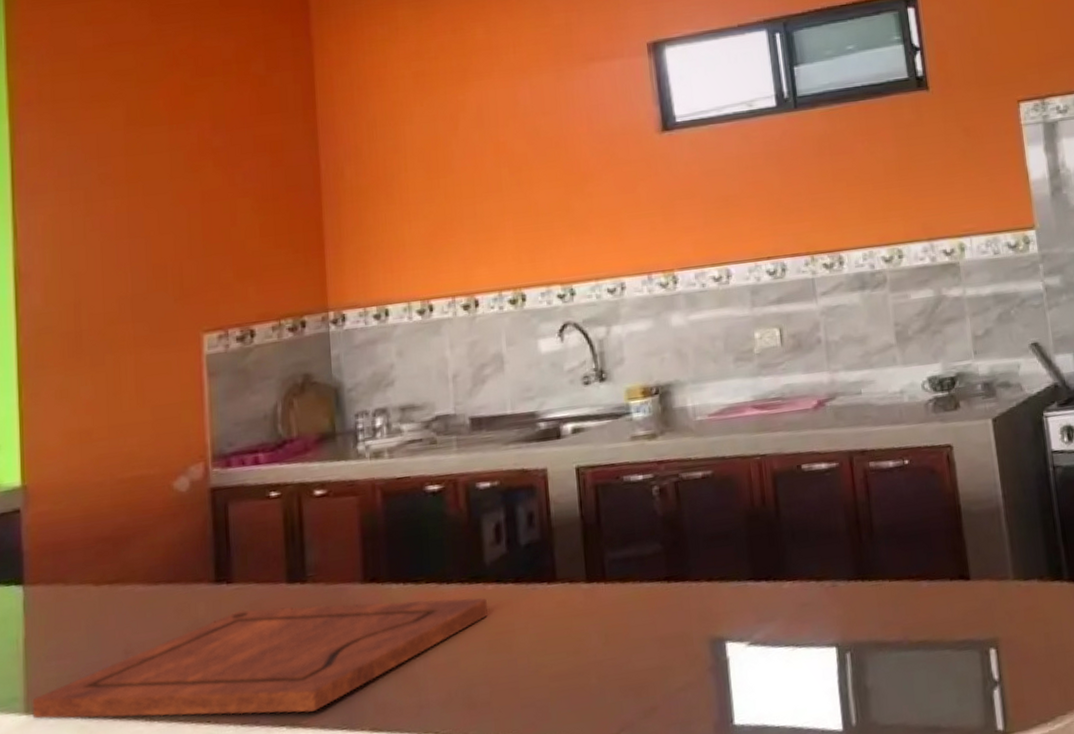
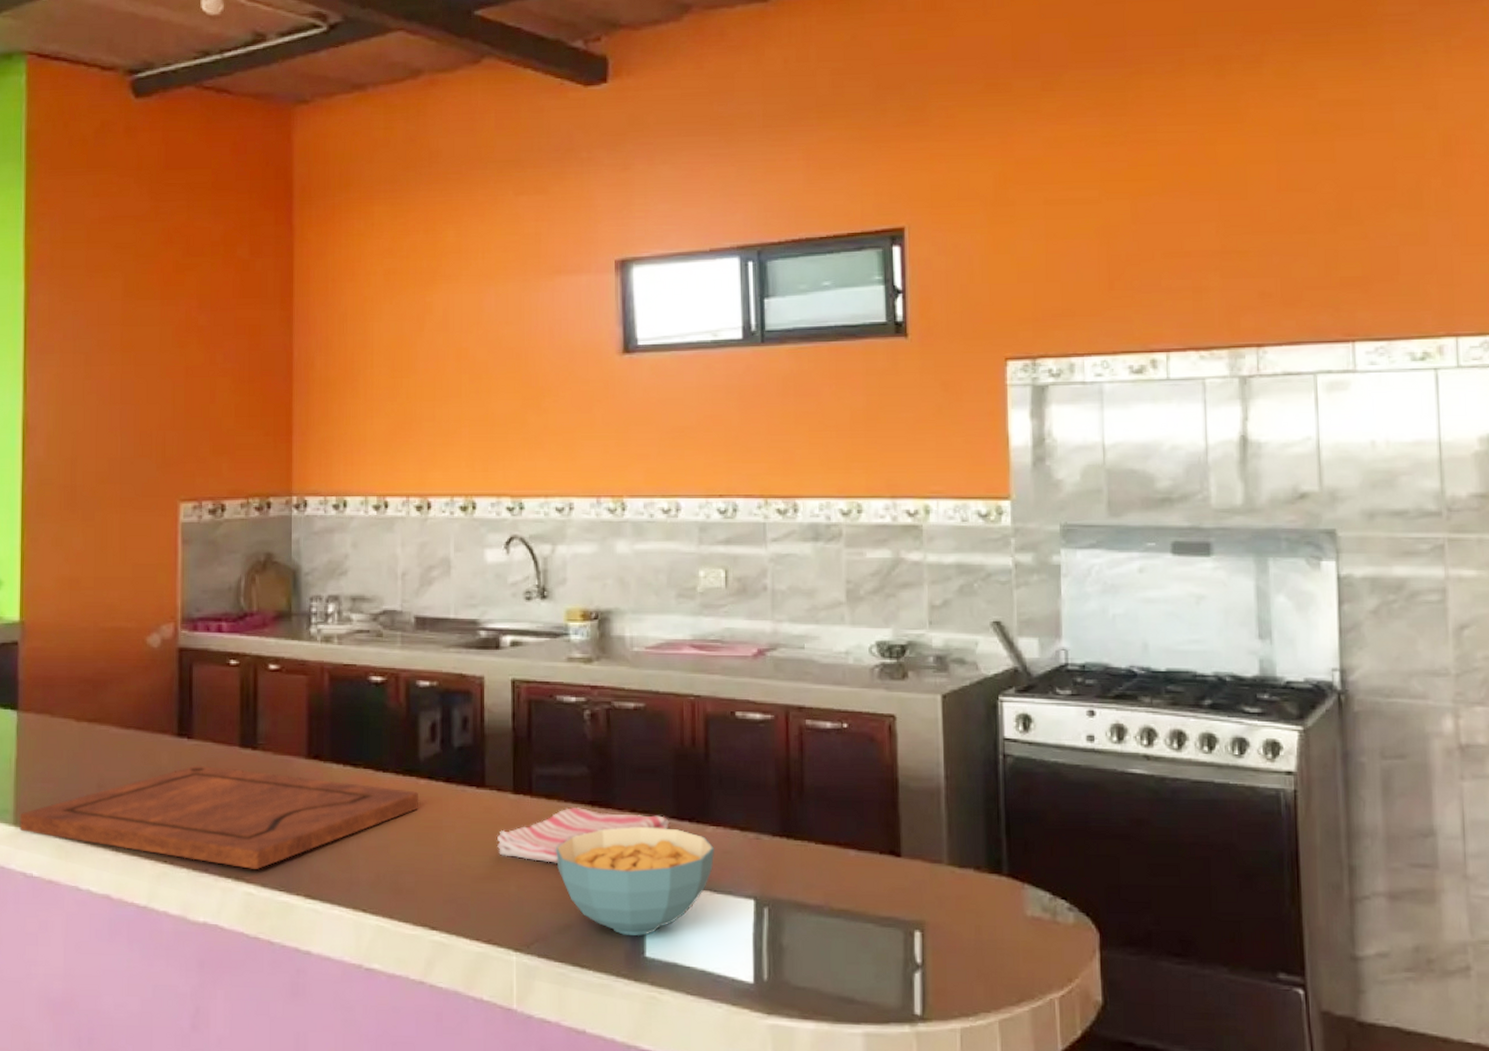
dish towel: none [573,580,747,649] -> present [497,807,669,863]
cereal bowl: none [634,590,794,707] -> present [555,826,715,936]

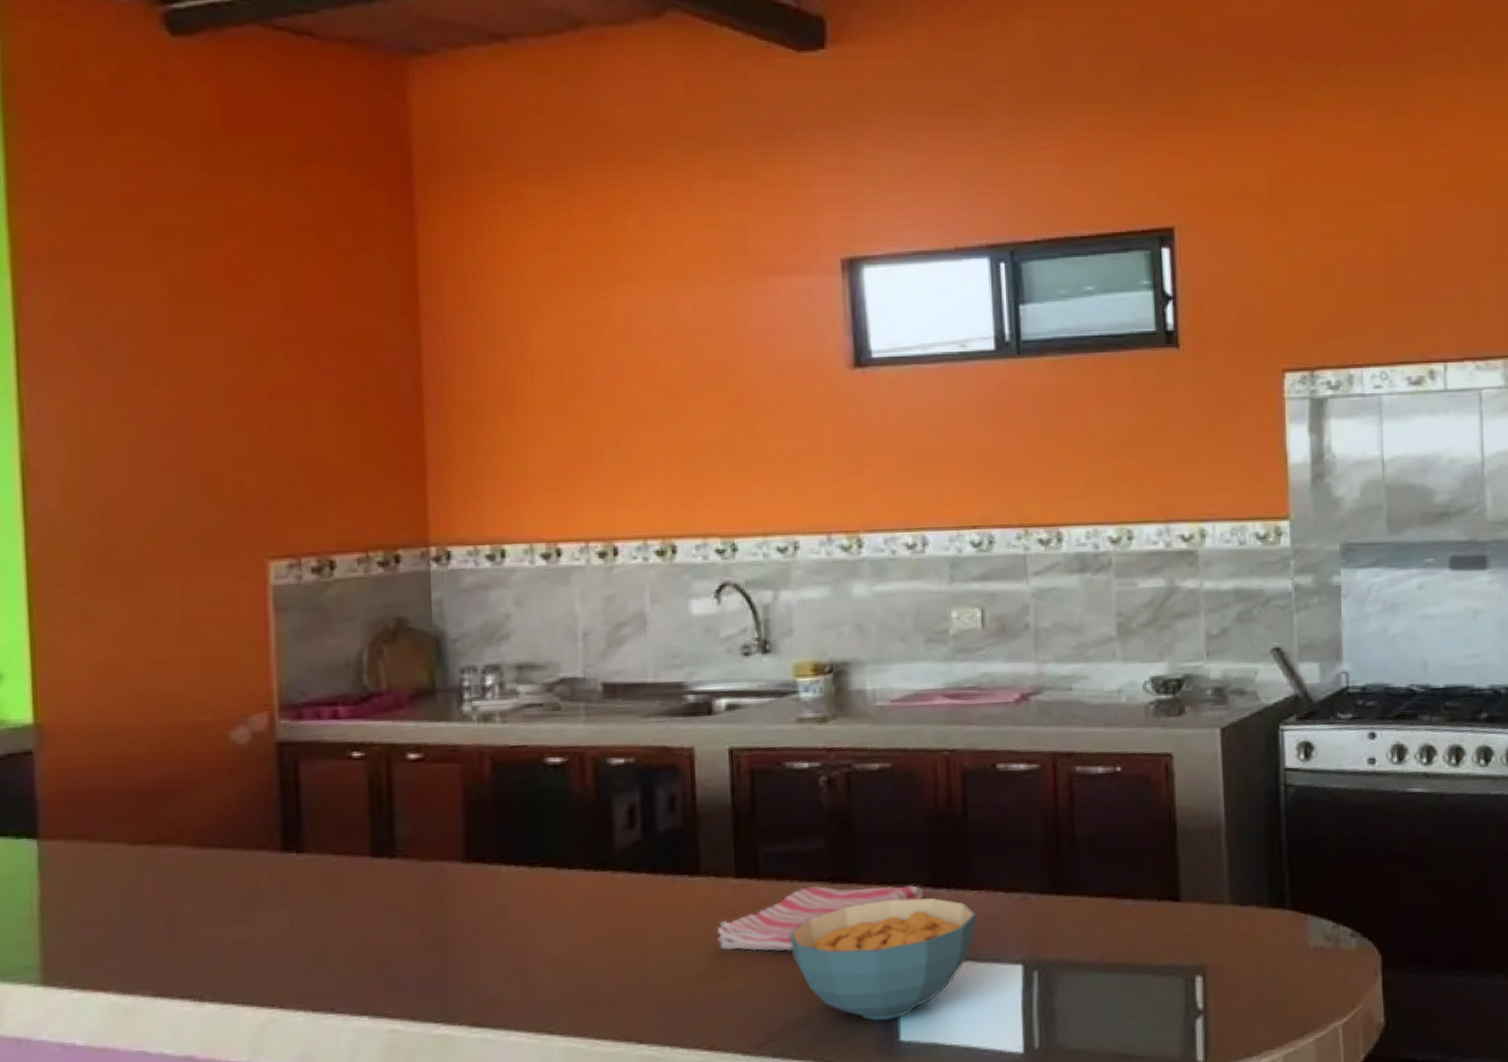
cutting board: present [19,765,418,869] -> none [50,883,616,1002]

